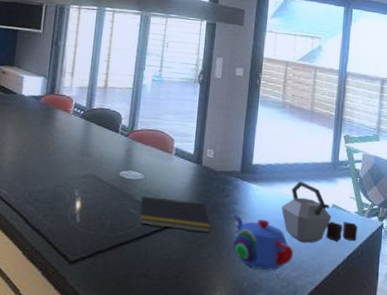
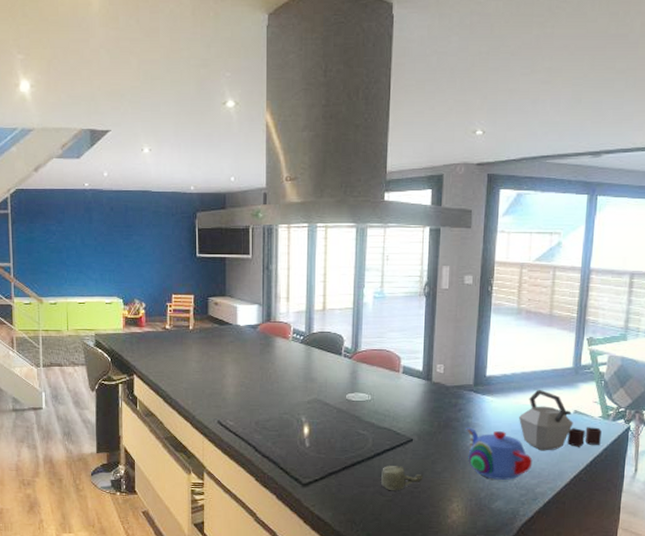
notepad: present [139,195,210,233] -> none [368,416,443,448]
cup: none [148,247,189,275] -> present [381,466,424,491]

